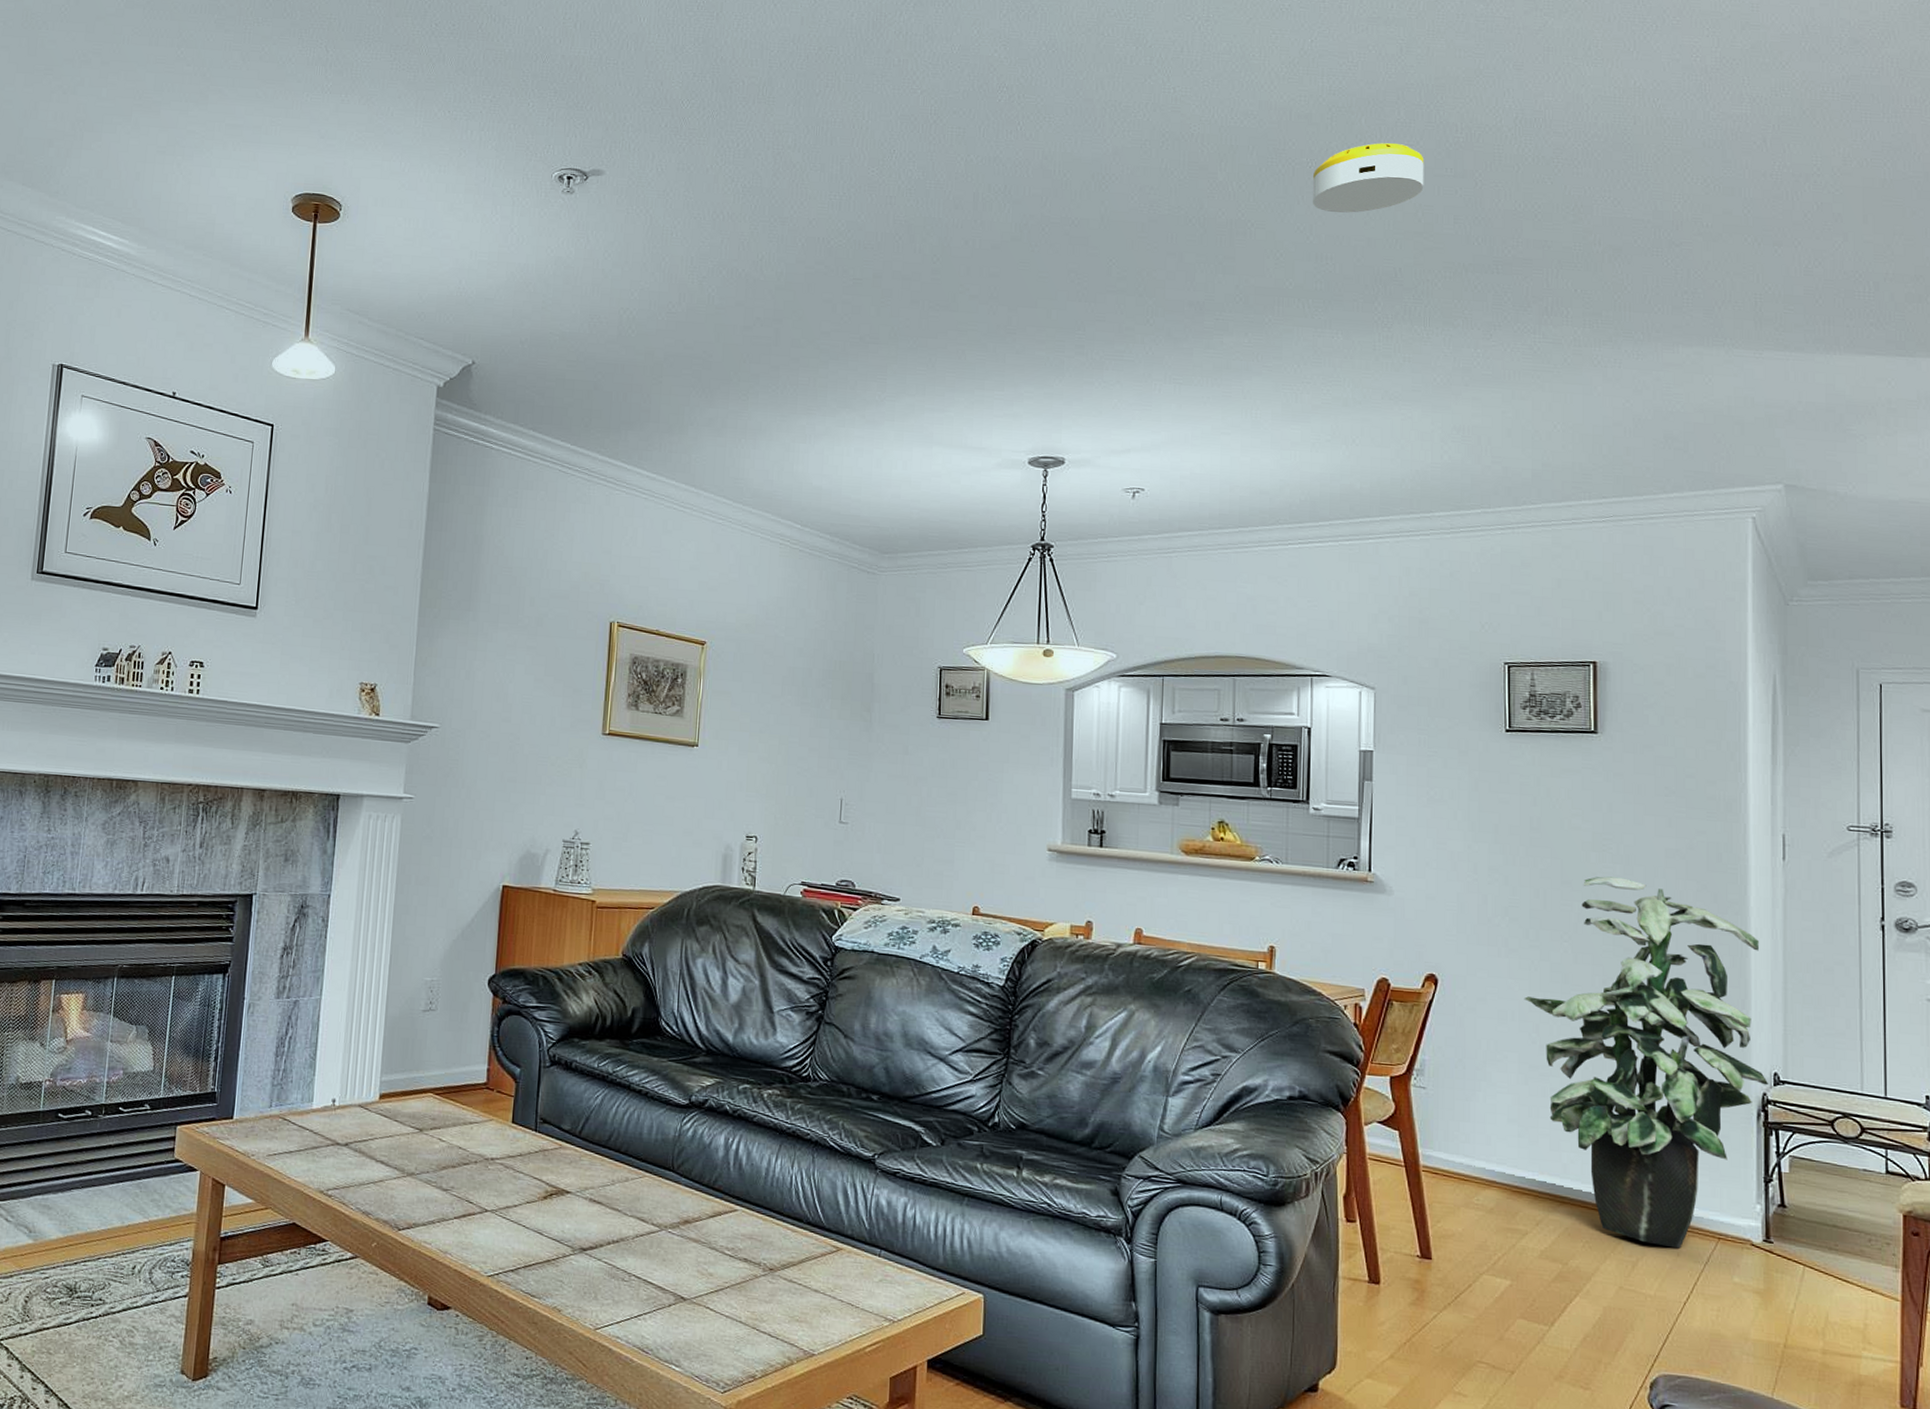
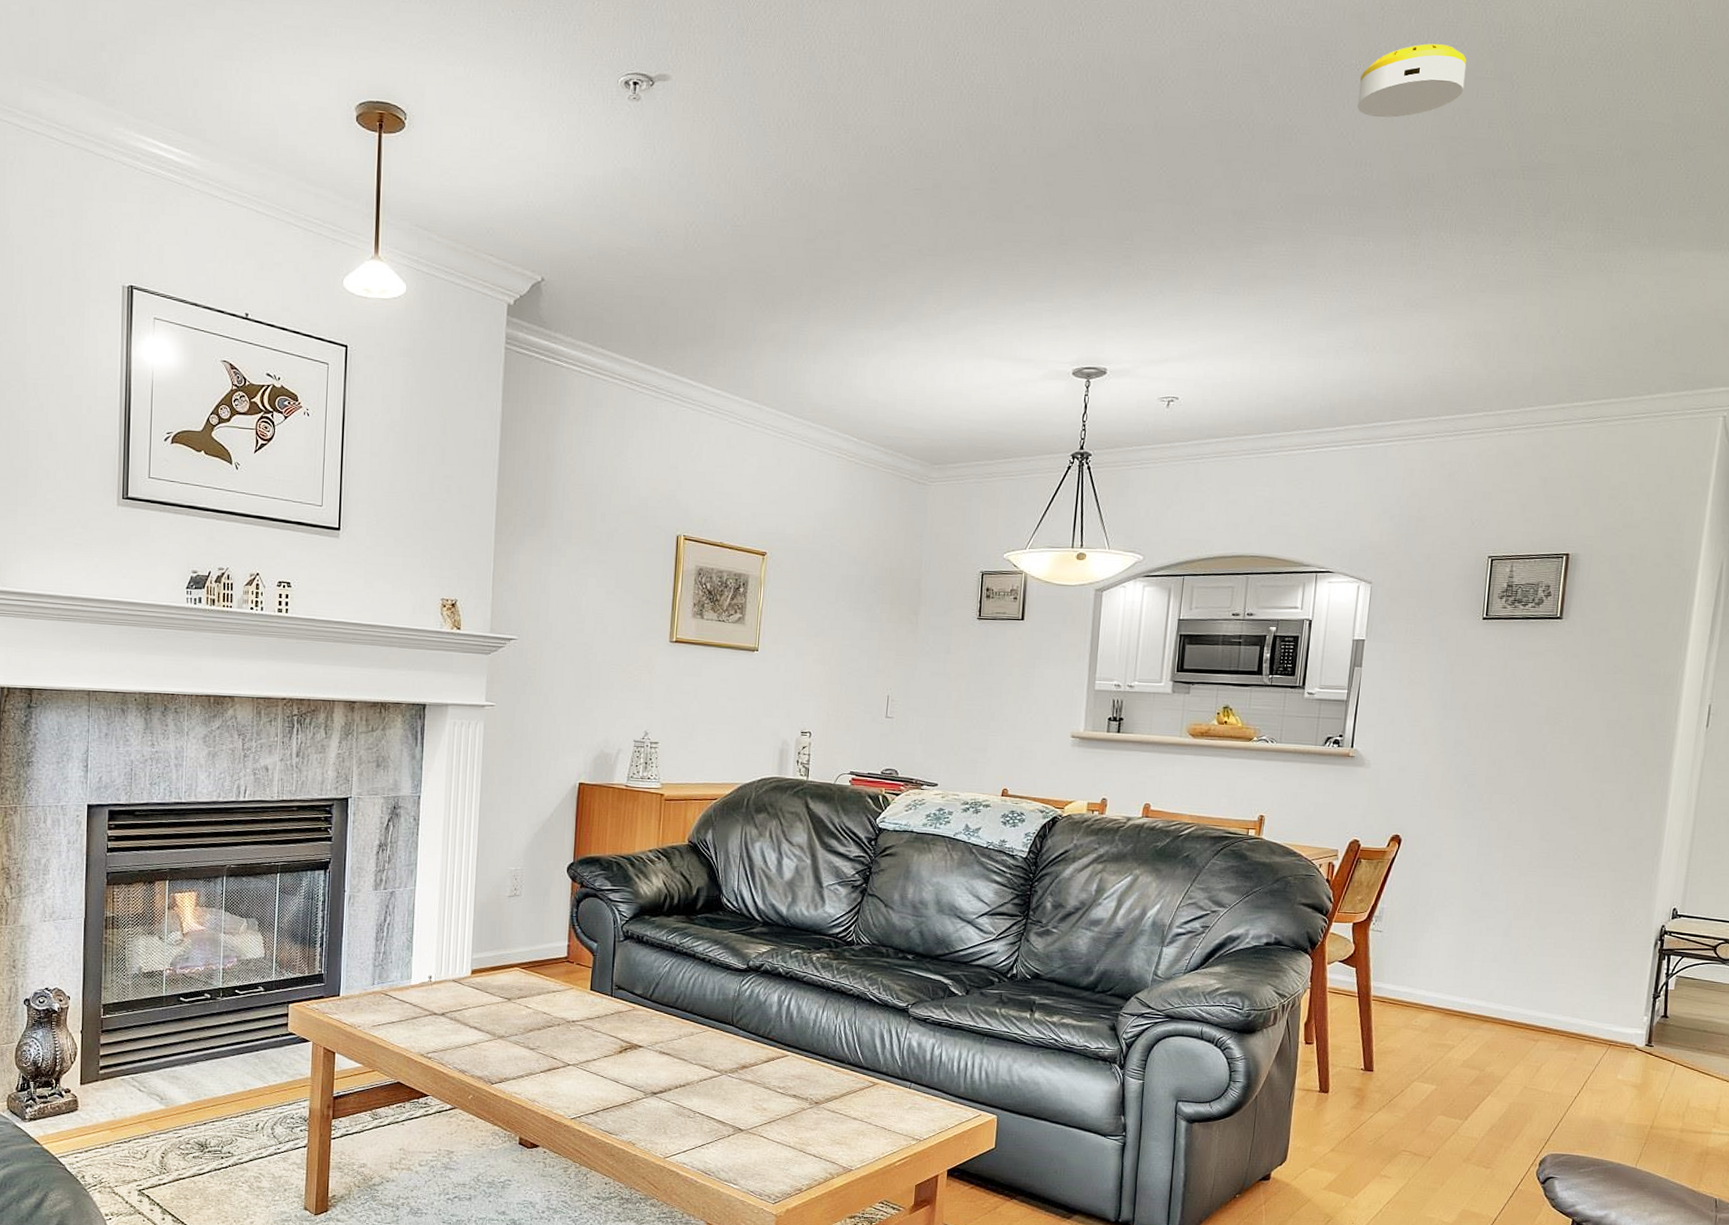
indoor plant: present [1524,876,1769,1249] -> none [1472,746,1677,1054]

